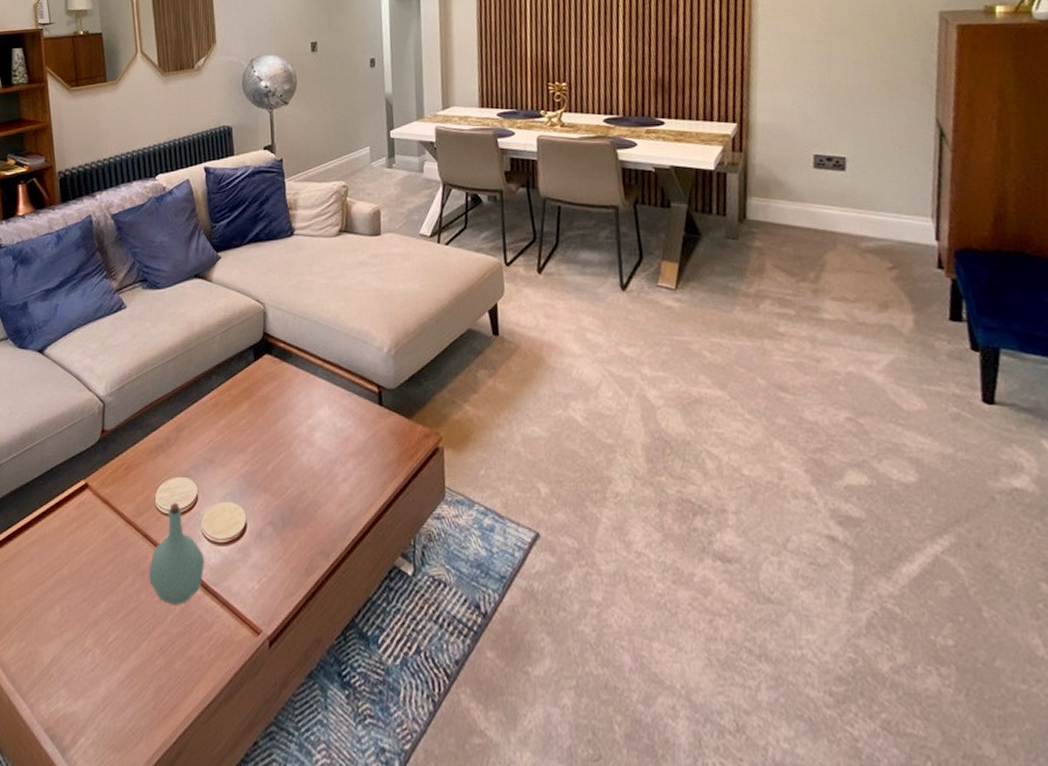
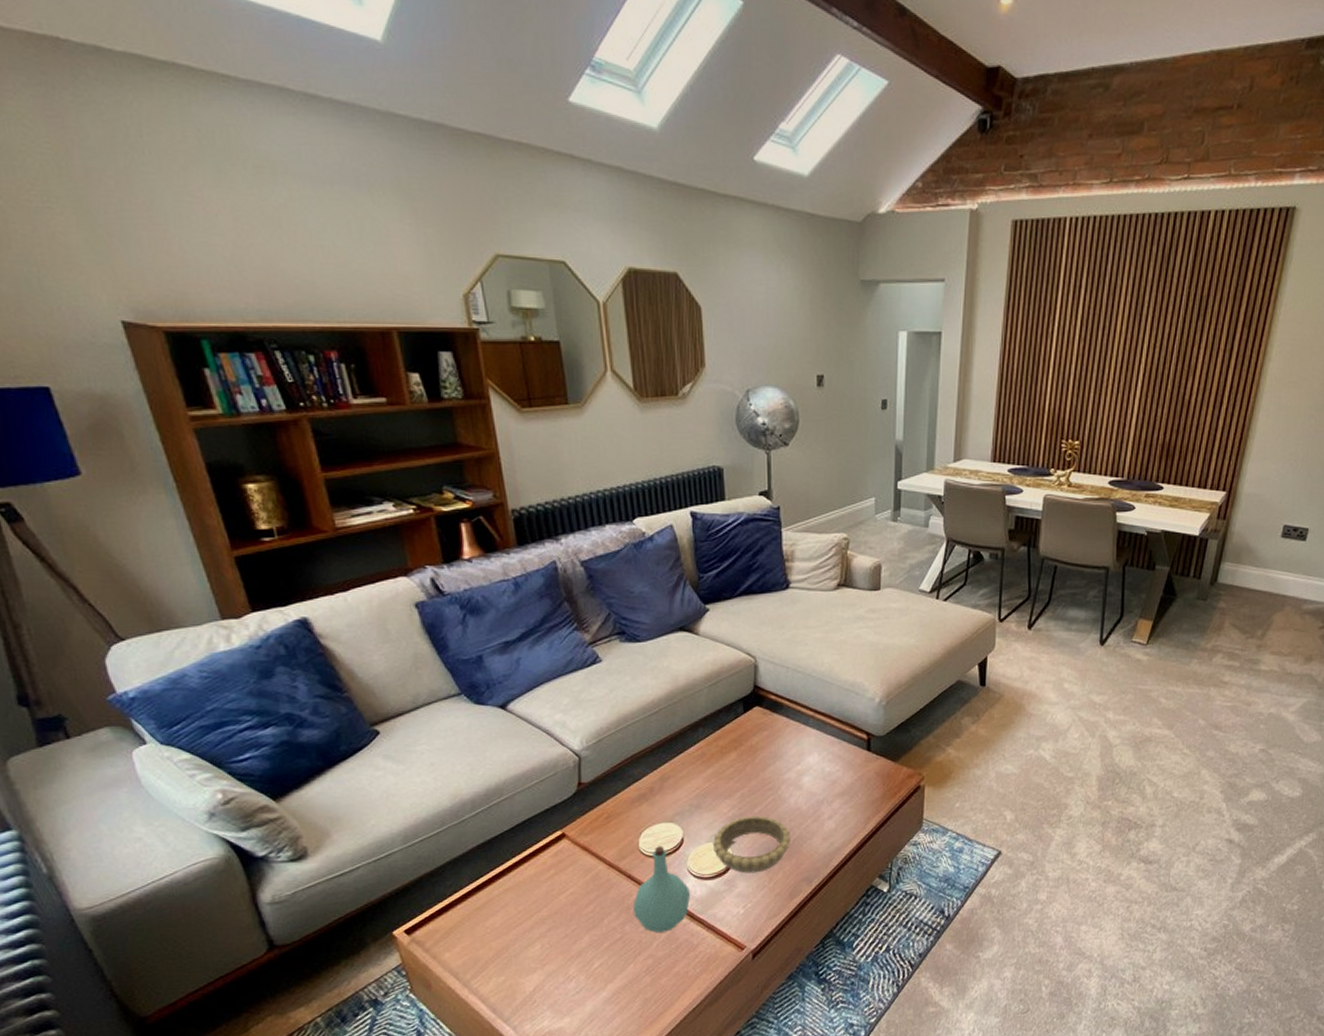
decorative bowl: none [226,474,305,541] -> present [712,815,790,874]

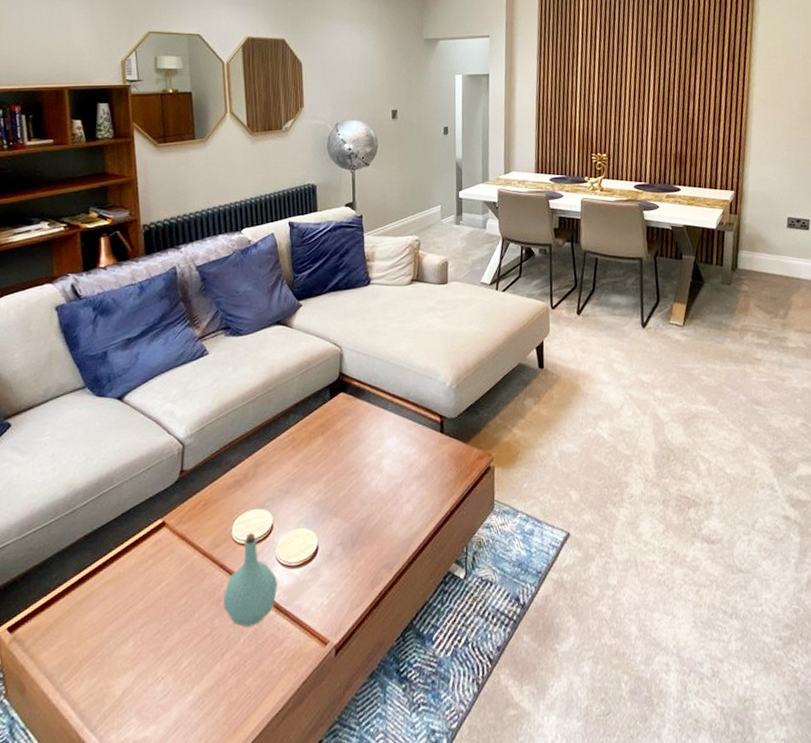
decorative bowl: present [712,815,790,874] -> none [299,500,372,561]

